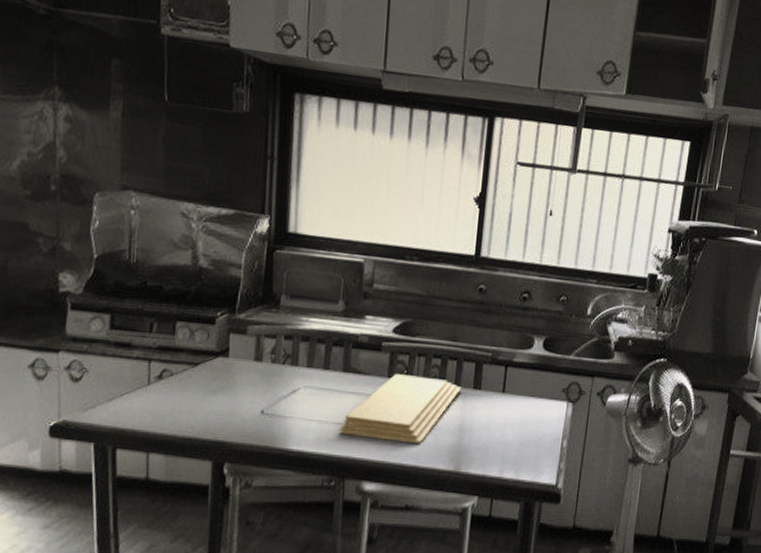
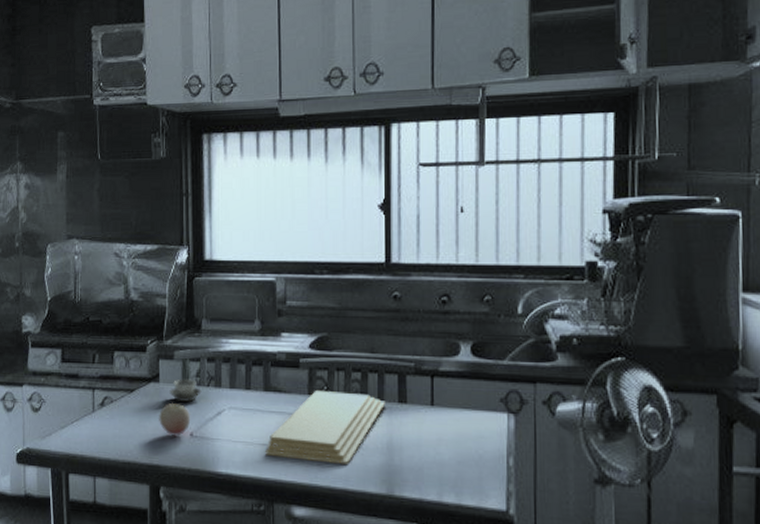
fruit: none [225,378,263,413] -> present [158,402,191,436]
cup: none [240,355,276,379] -> present [169,379,202,402]

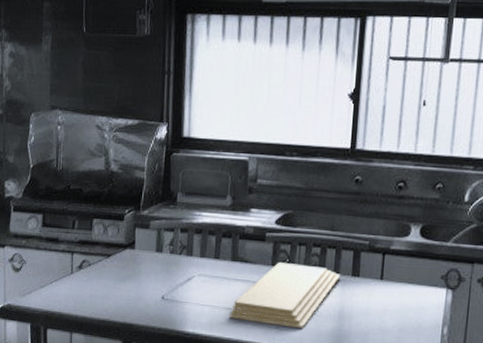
fruit: present [158,402,191,436] -> none [132,268,163,298]
cup: present [169,379,202,402] -> none [144,247,174,268]

